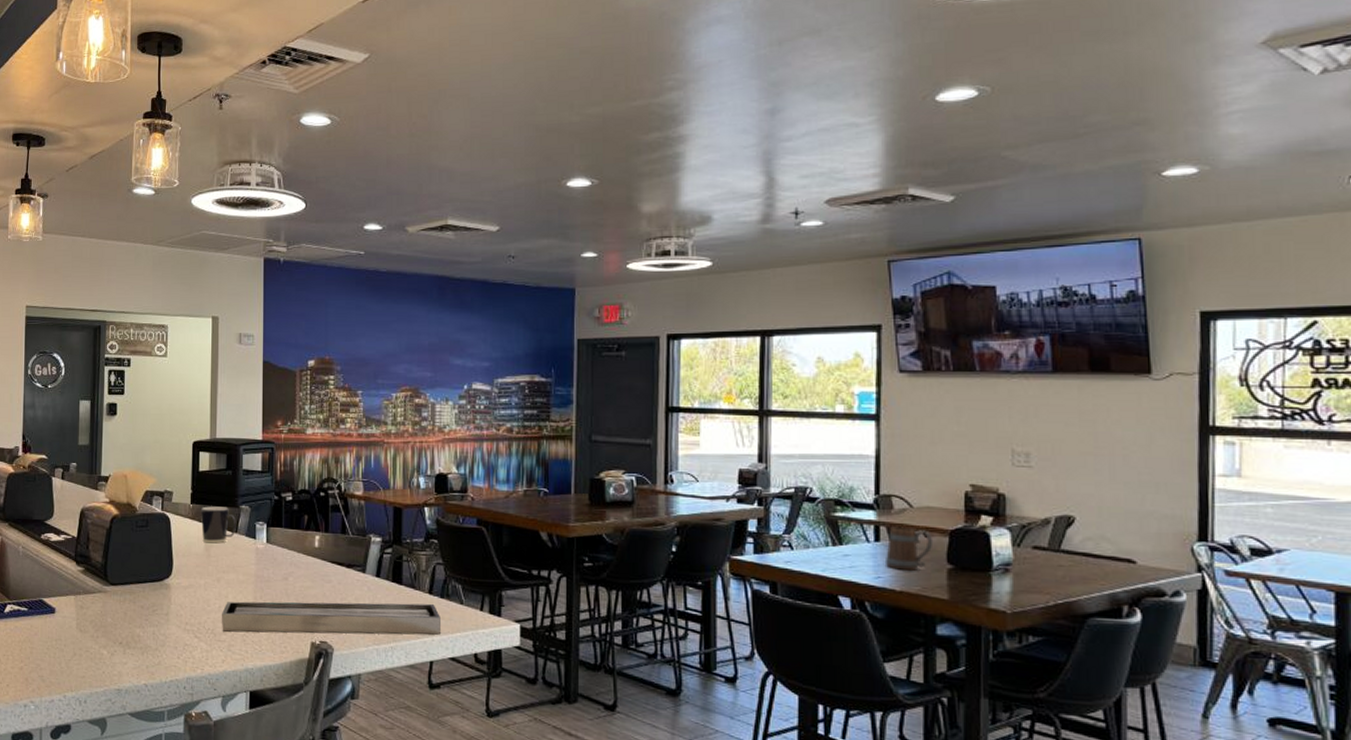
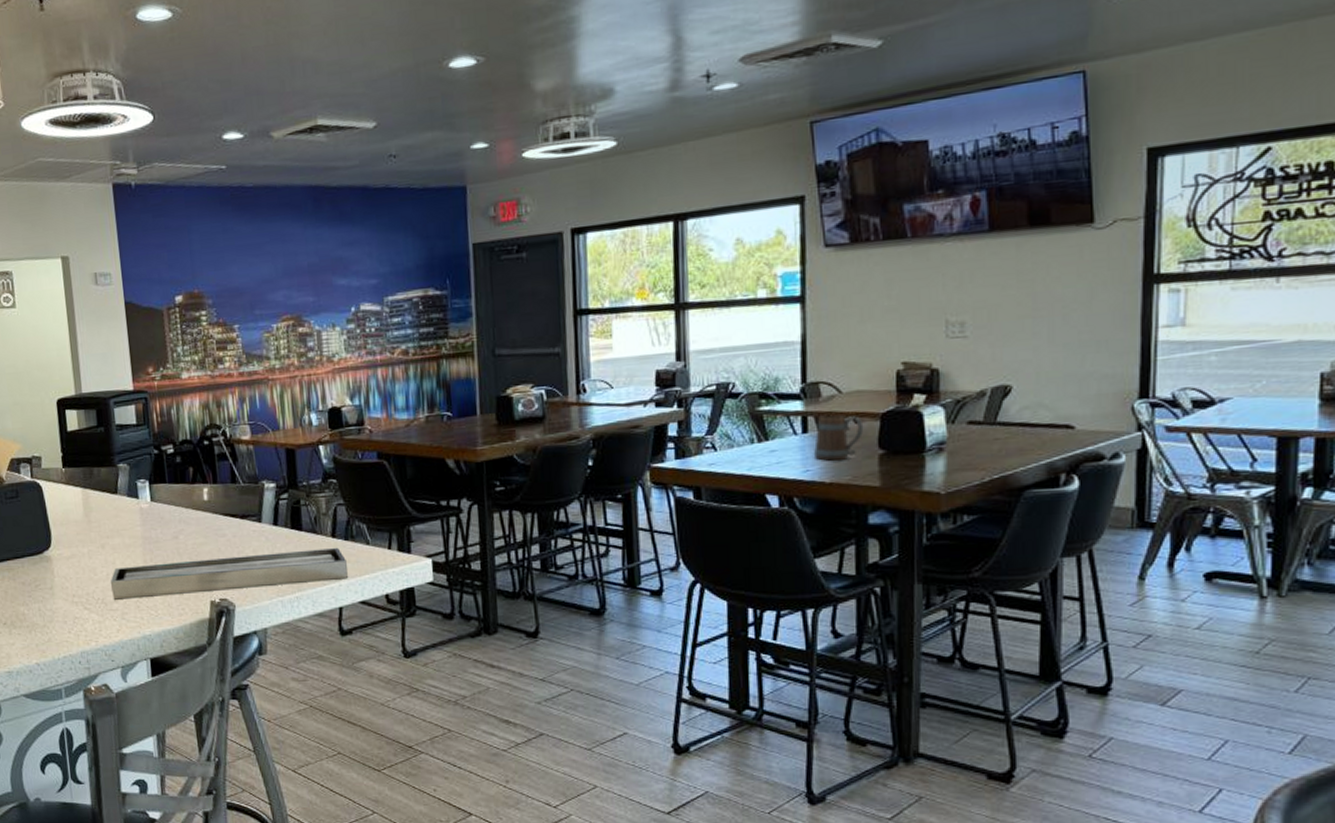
mug: present [201,506,236,544] -> none [75,467,116,508]

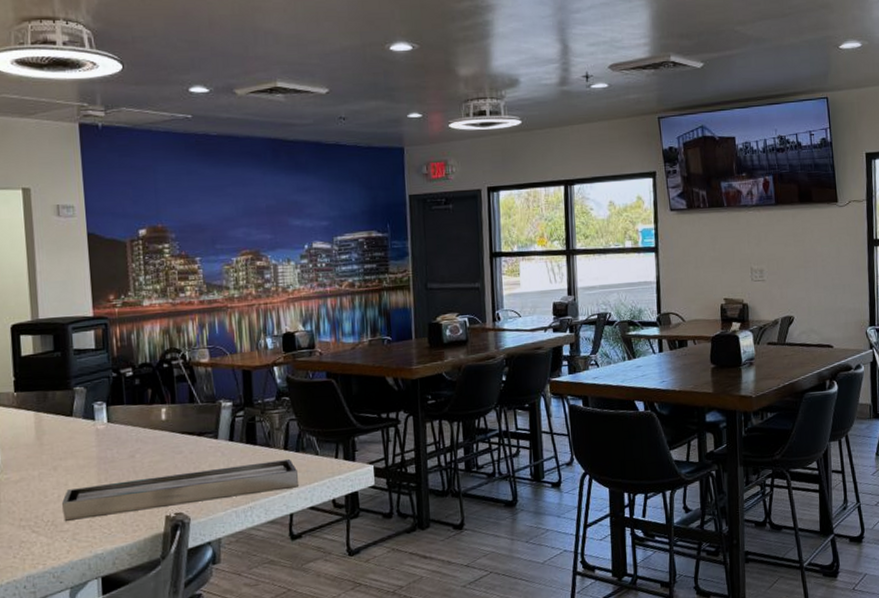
beer mug: present [814,415,864,461] -> none [667,338,701,374]

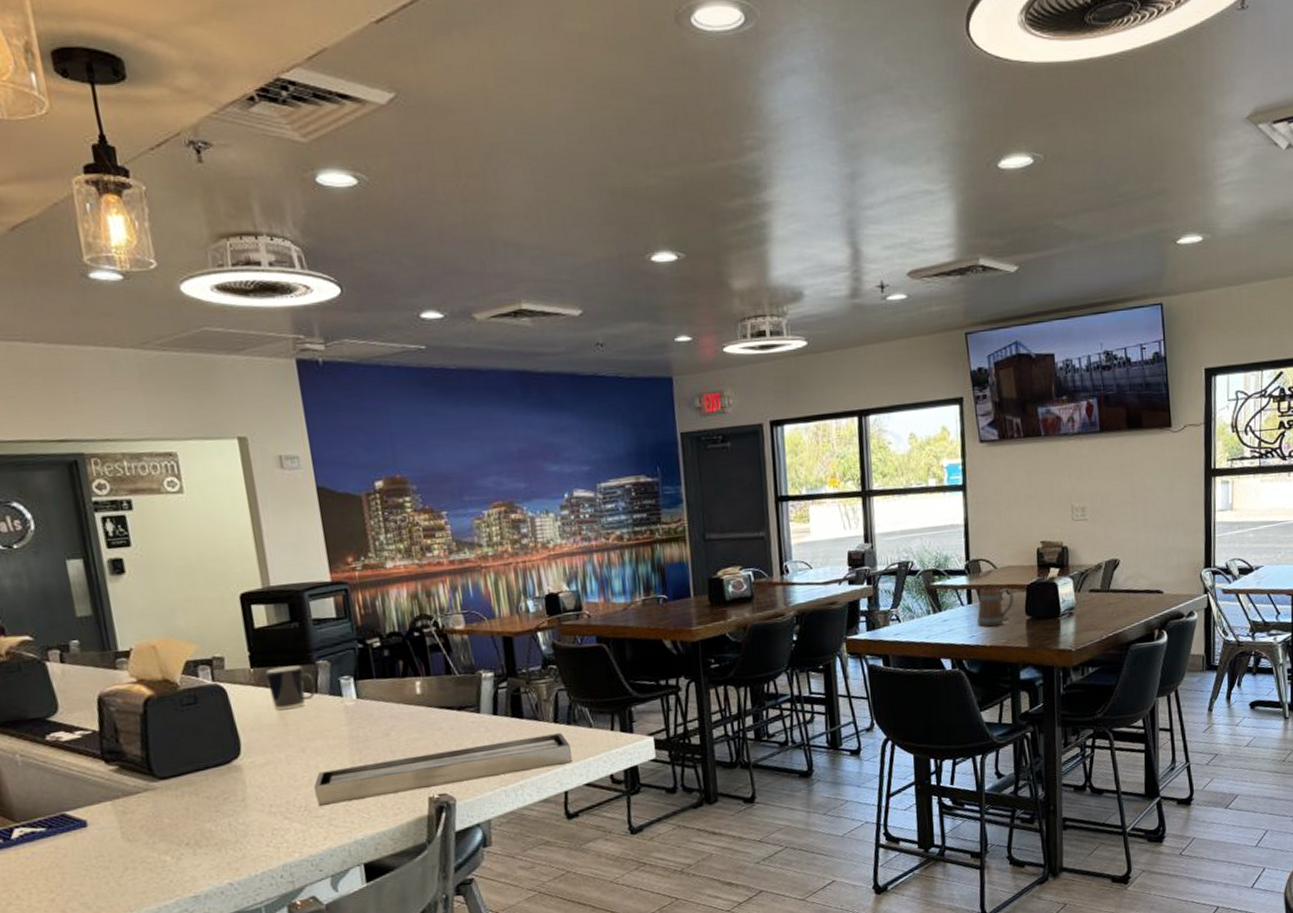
mug: none [28,390,71,432] -> present [266,665,316,711]
beer mug: none [667,338,701,374] -> present [977,587,1015,627]

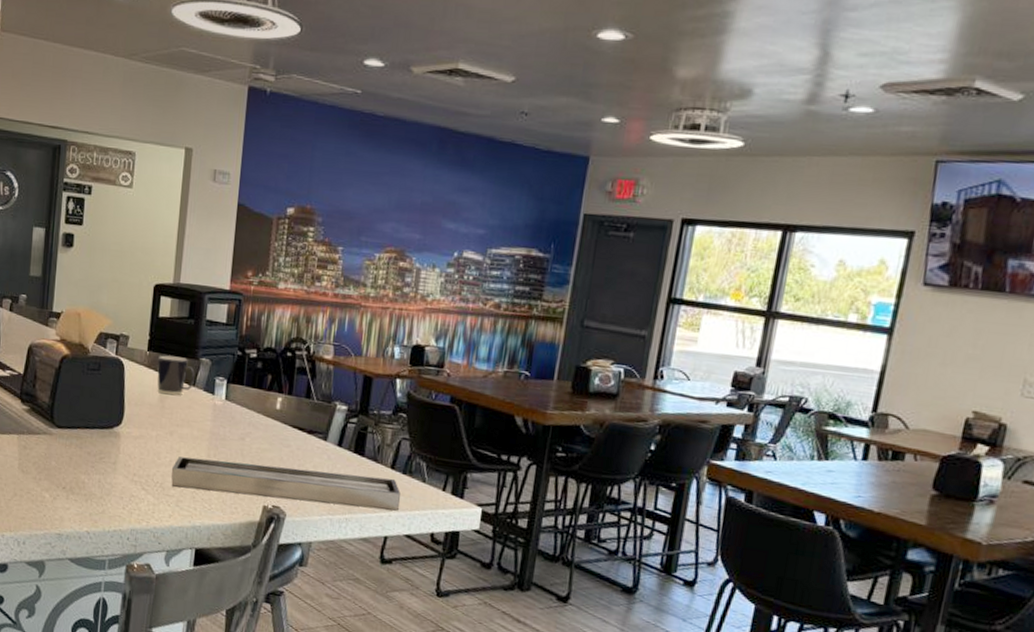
beer mug: present [977,587,1015,627] -> none [869,446,923,494]

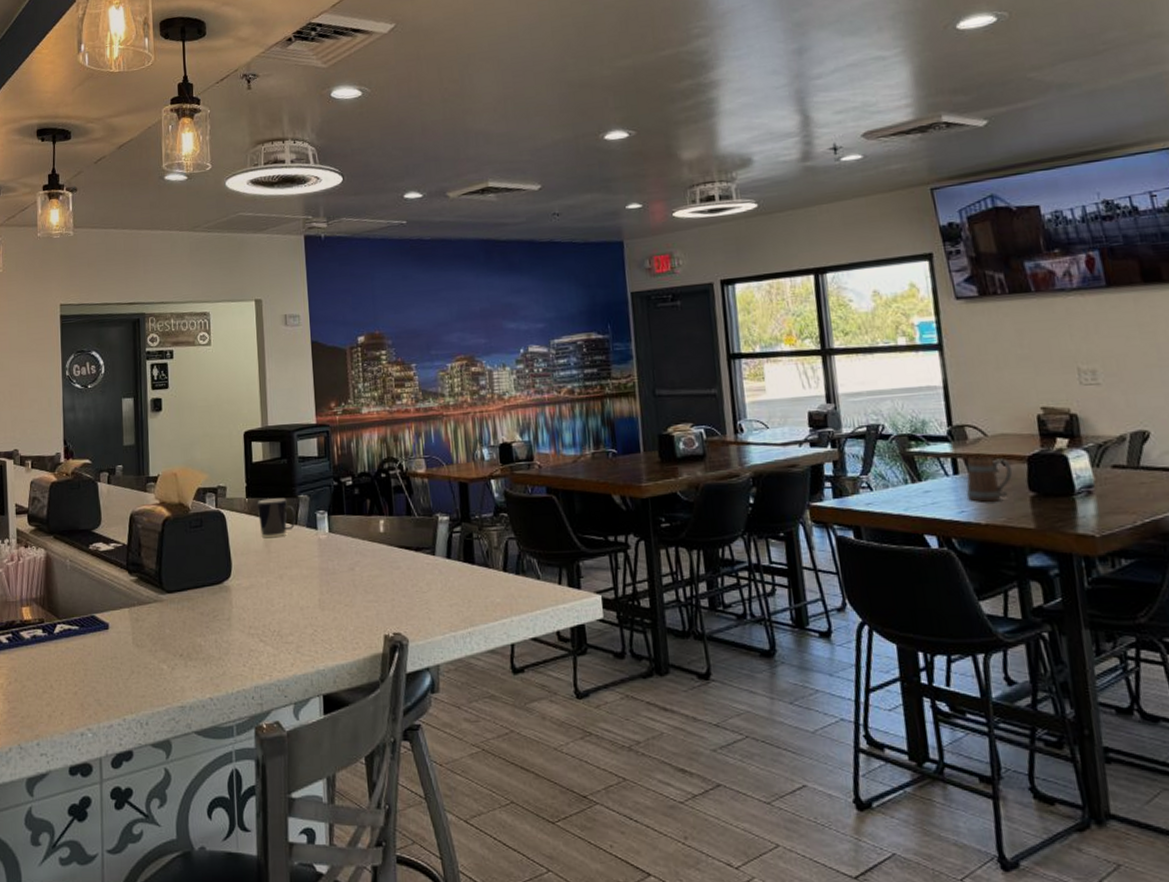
tray: present [171,456,401,511] -> none [286,581,519,632]
beer mug: none [869,446,923,494] -> present [966,457,1013,502]

